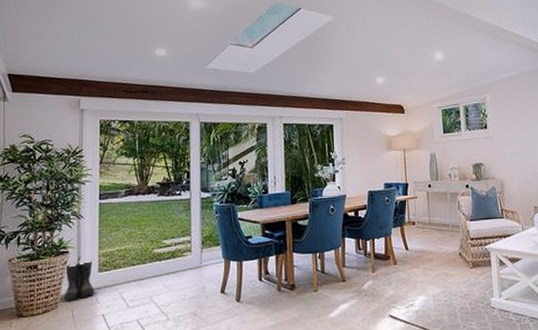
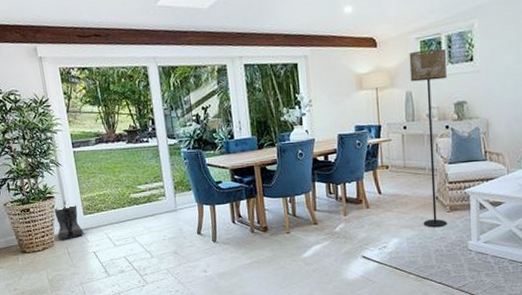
floor lamp: none [432,117,471,285] -> present [409,48,448,228]

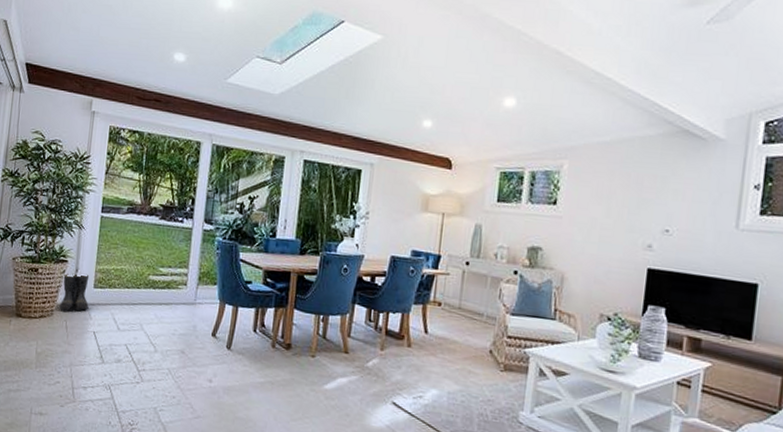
floor lamp: present [409,48,448,228] -> none [470,181,528,388]

